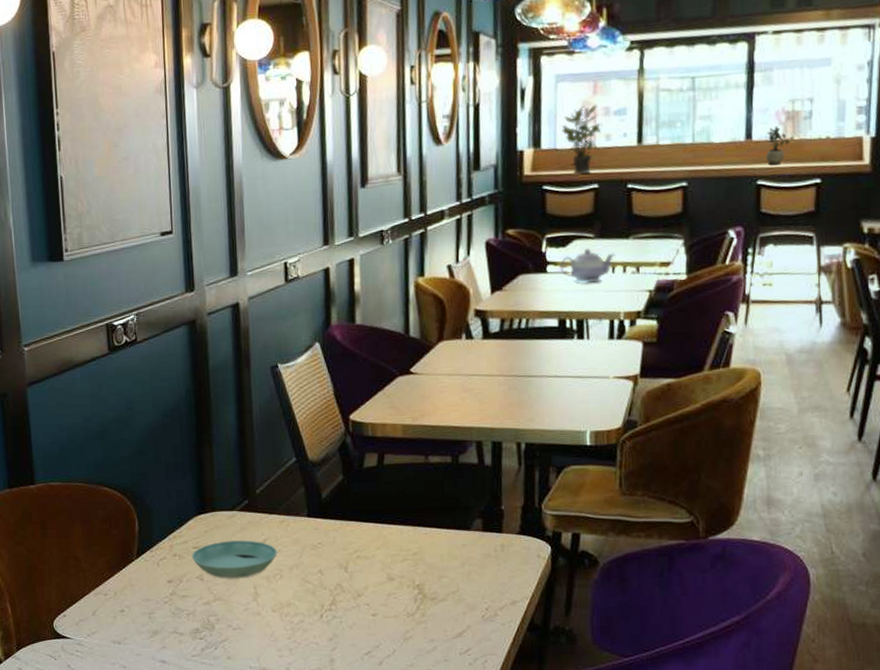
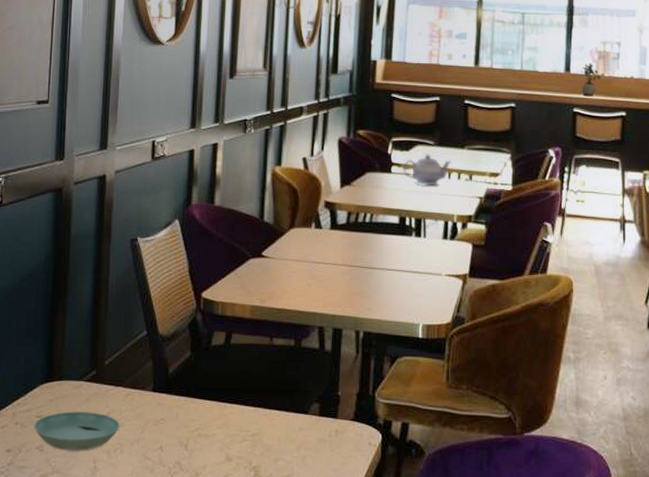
potted plant: present [562,104,601,175] -> none [411,25,444,88]

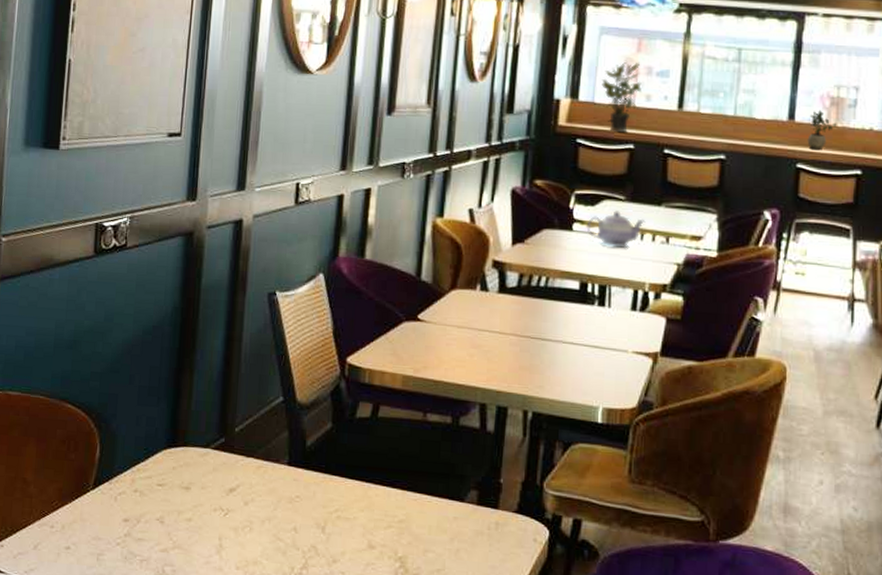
saucer: present [34,411,120,450] -> none [154,481,250,526]
potted plant: none [411,25,444,88] -> present [601,60,642,133]

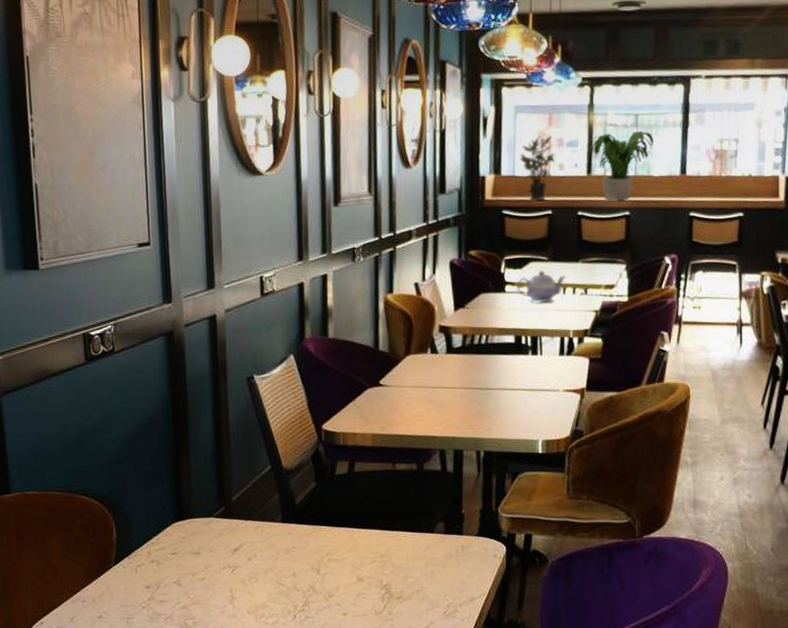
potted plant: none [678,66,758,142] -> present [585,131,654,201]
potted plant: present [807,110,837,151] -> none [697,163,721,199]

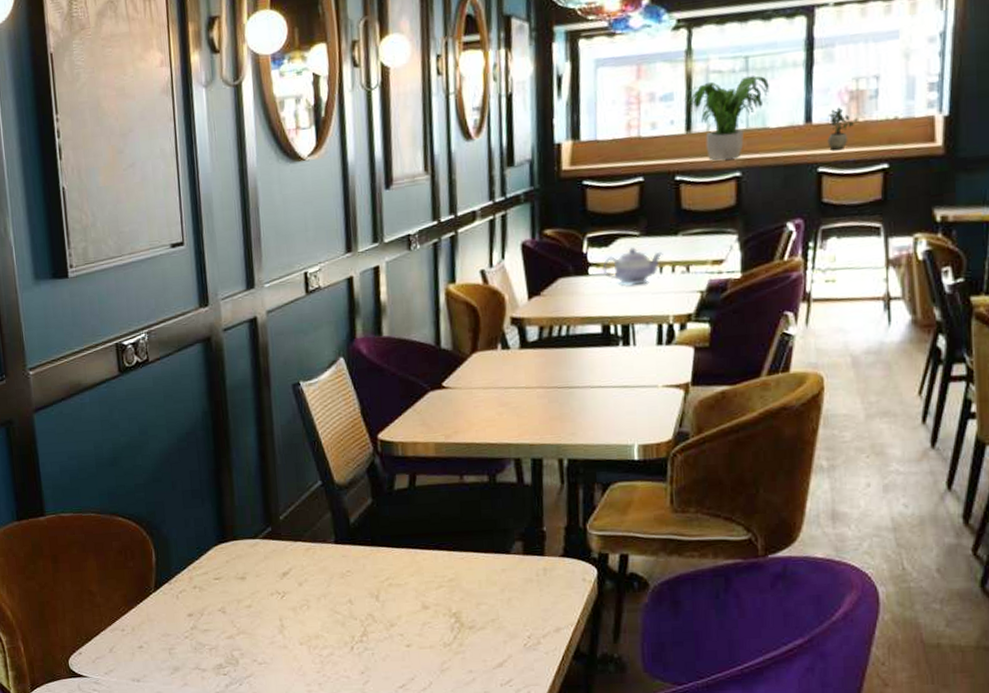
potted plant: present [520,134,555,201] -> none [602,90,645,168]
potted plant: none [697,163,721,199] -> present [827,107,858,151]

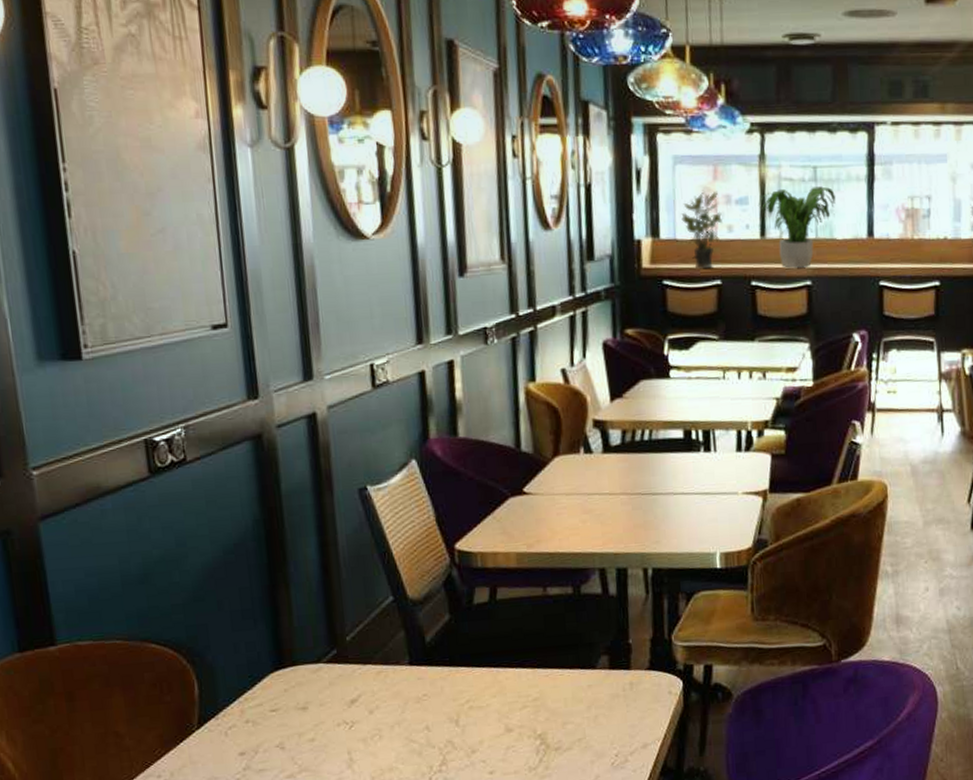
potted plant: none [602,90,645,168] -> present [681,190,722,270]
teapot: present [602,247,663,284] -> none [683,351,741,389]
potted plant: present [827,107,858,151] -> none [887,223,914,266]

